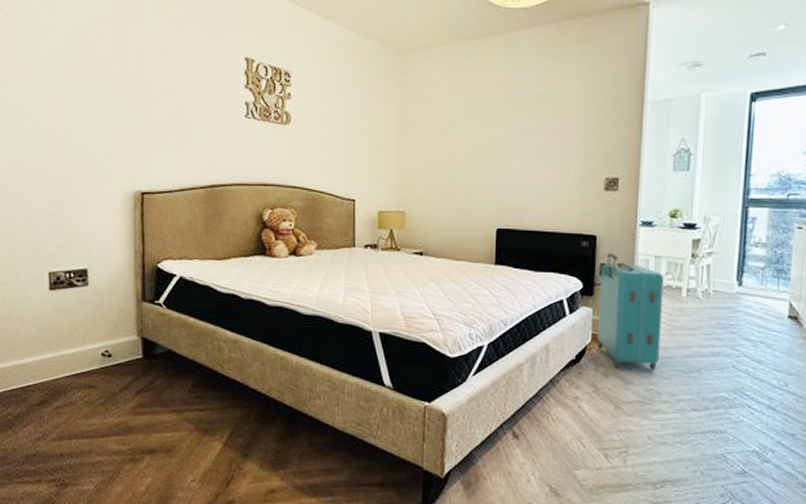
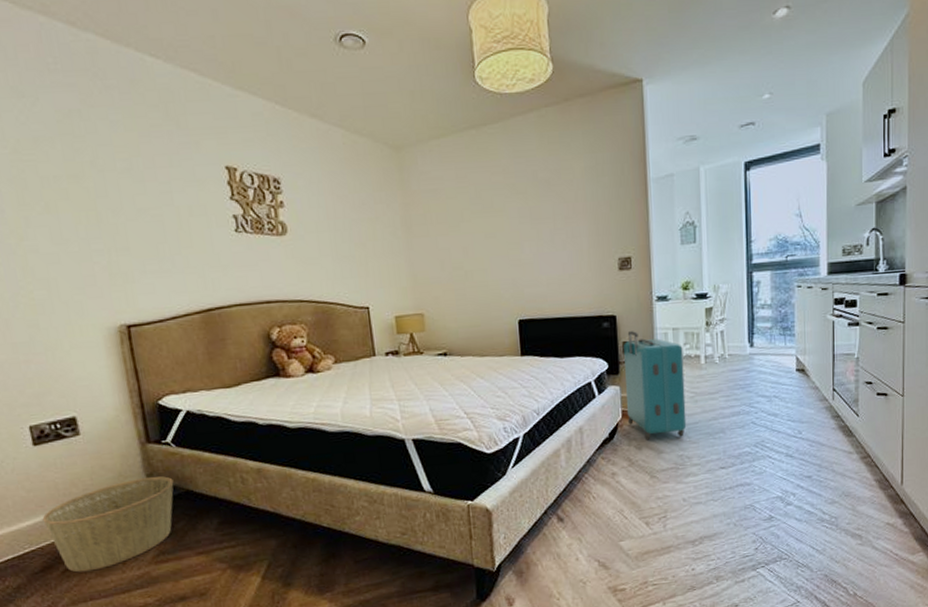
basket: none [46,332,160,412] -> present [42,476,174,573]

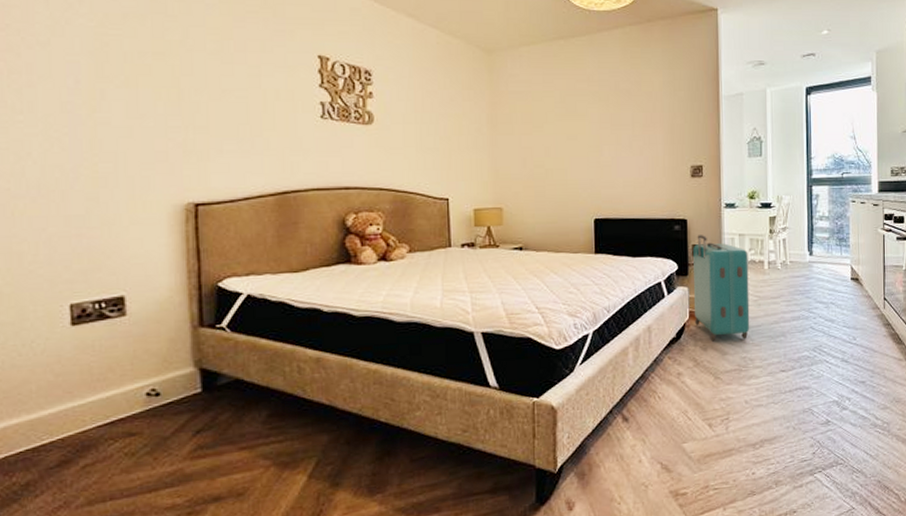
basket: present [42,476,174,573] -> none [68,362,224,468]

